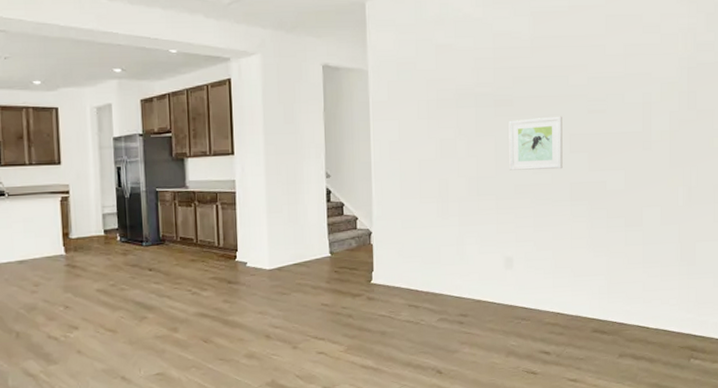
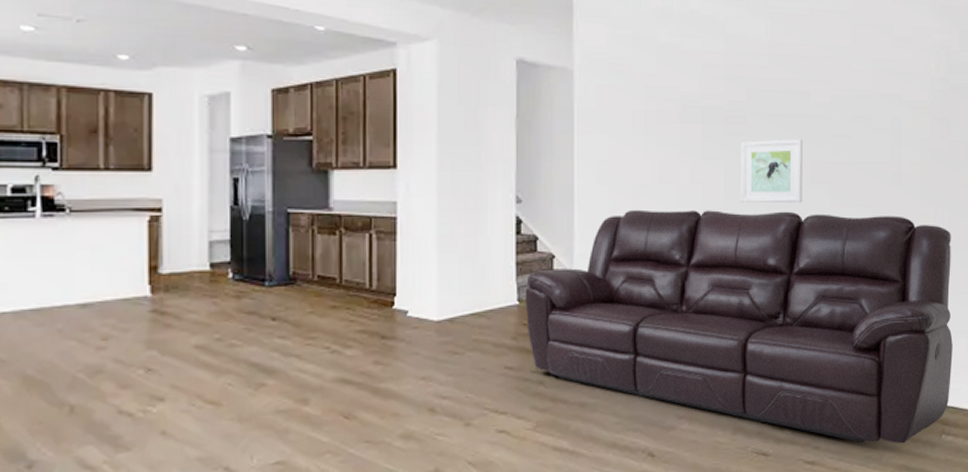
sofa: none [335,176,700,366] -> present [525,209,953,444]

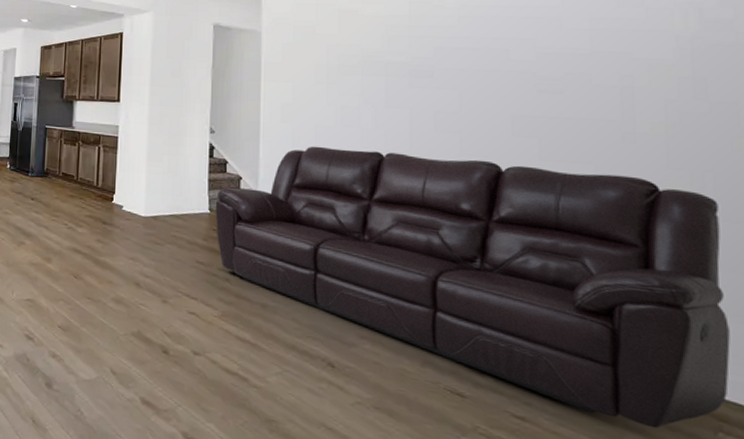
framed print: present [741,139,803,204] -> none [428,93,502,154]

